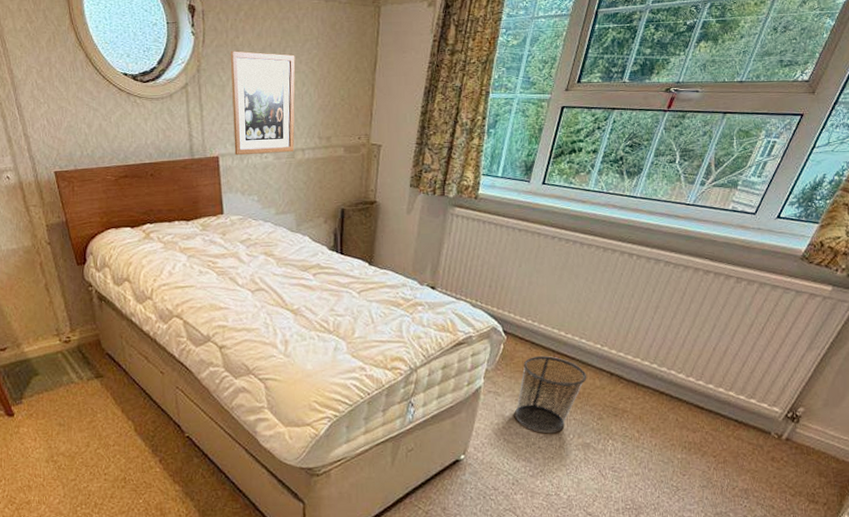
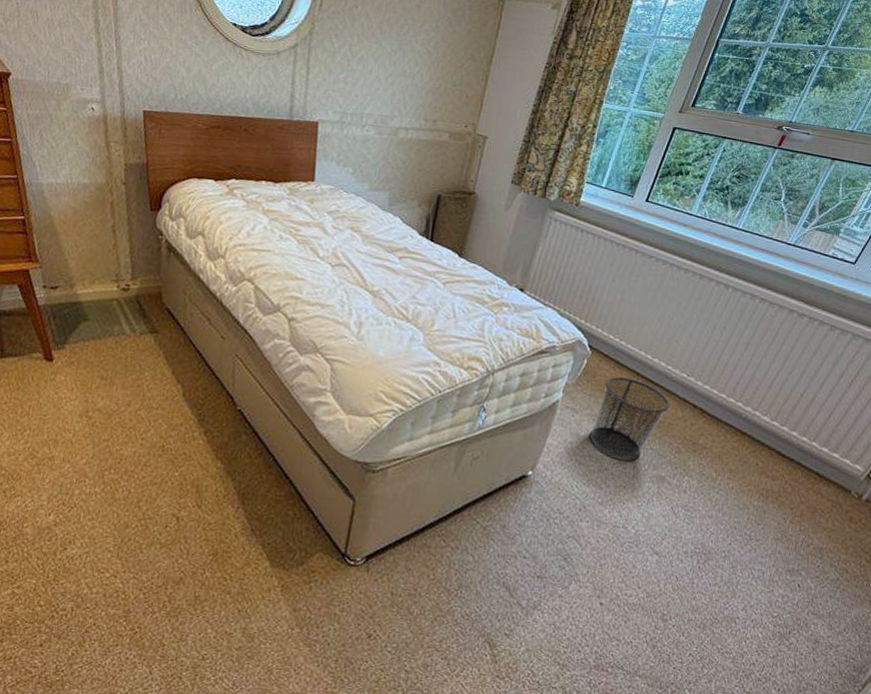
wall art: present [231,51,296,156] -> none [335,19,412,130]

